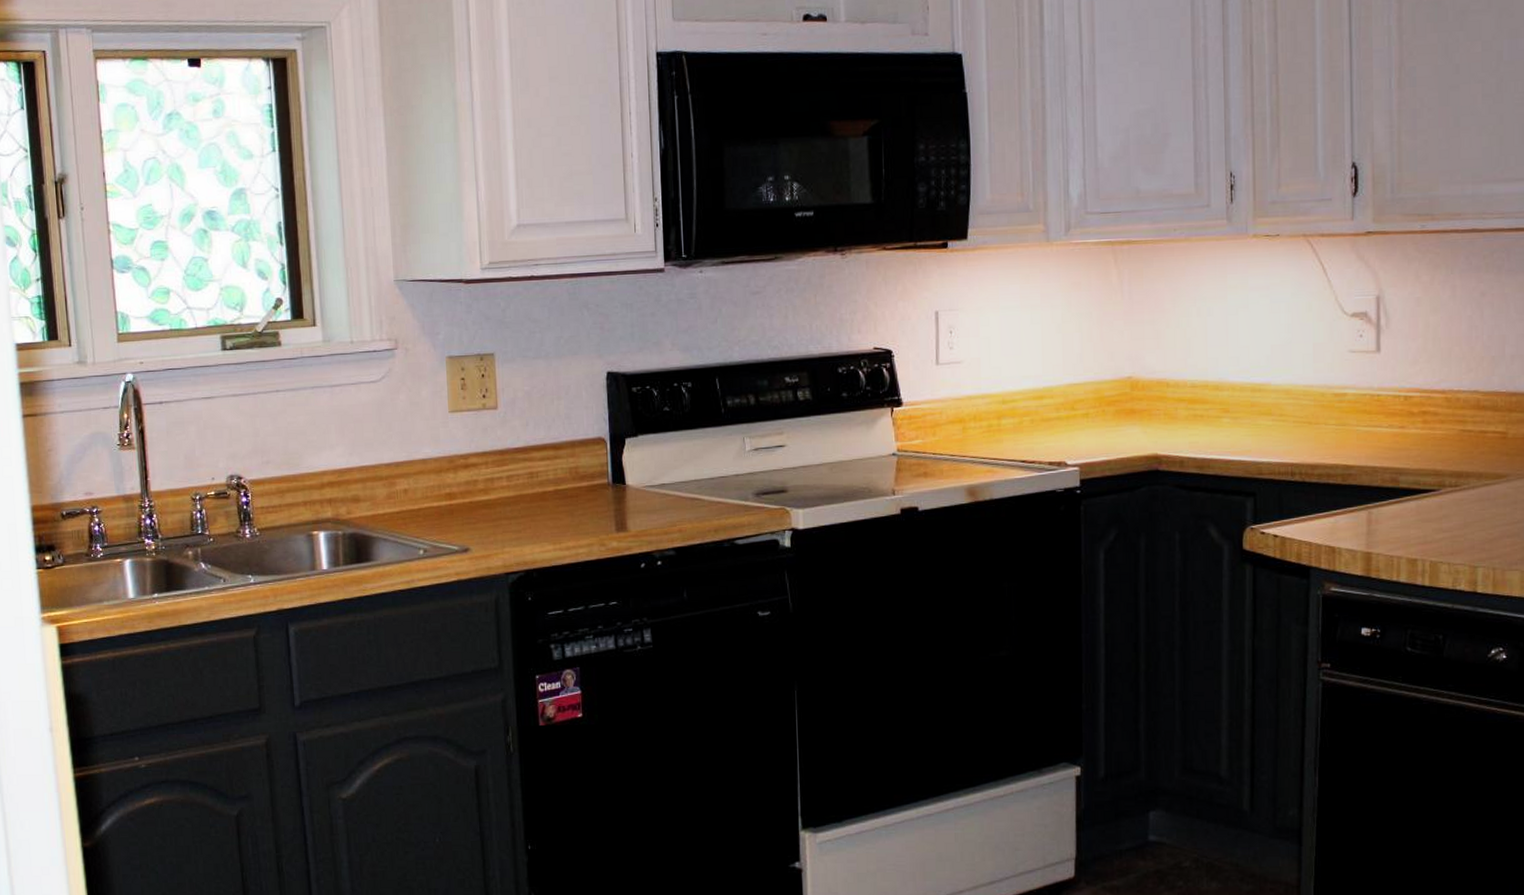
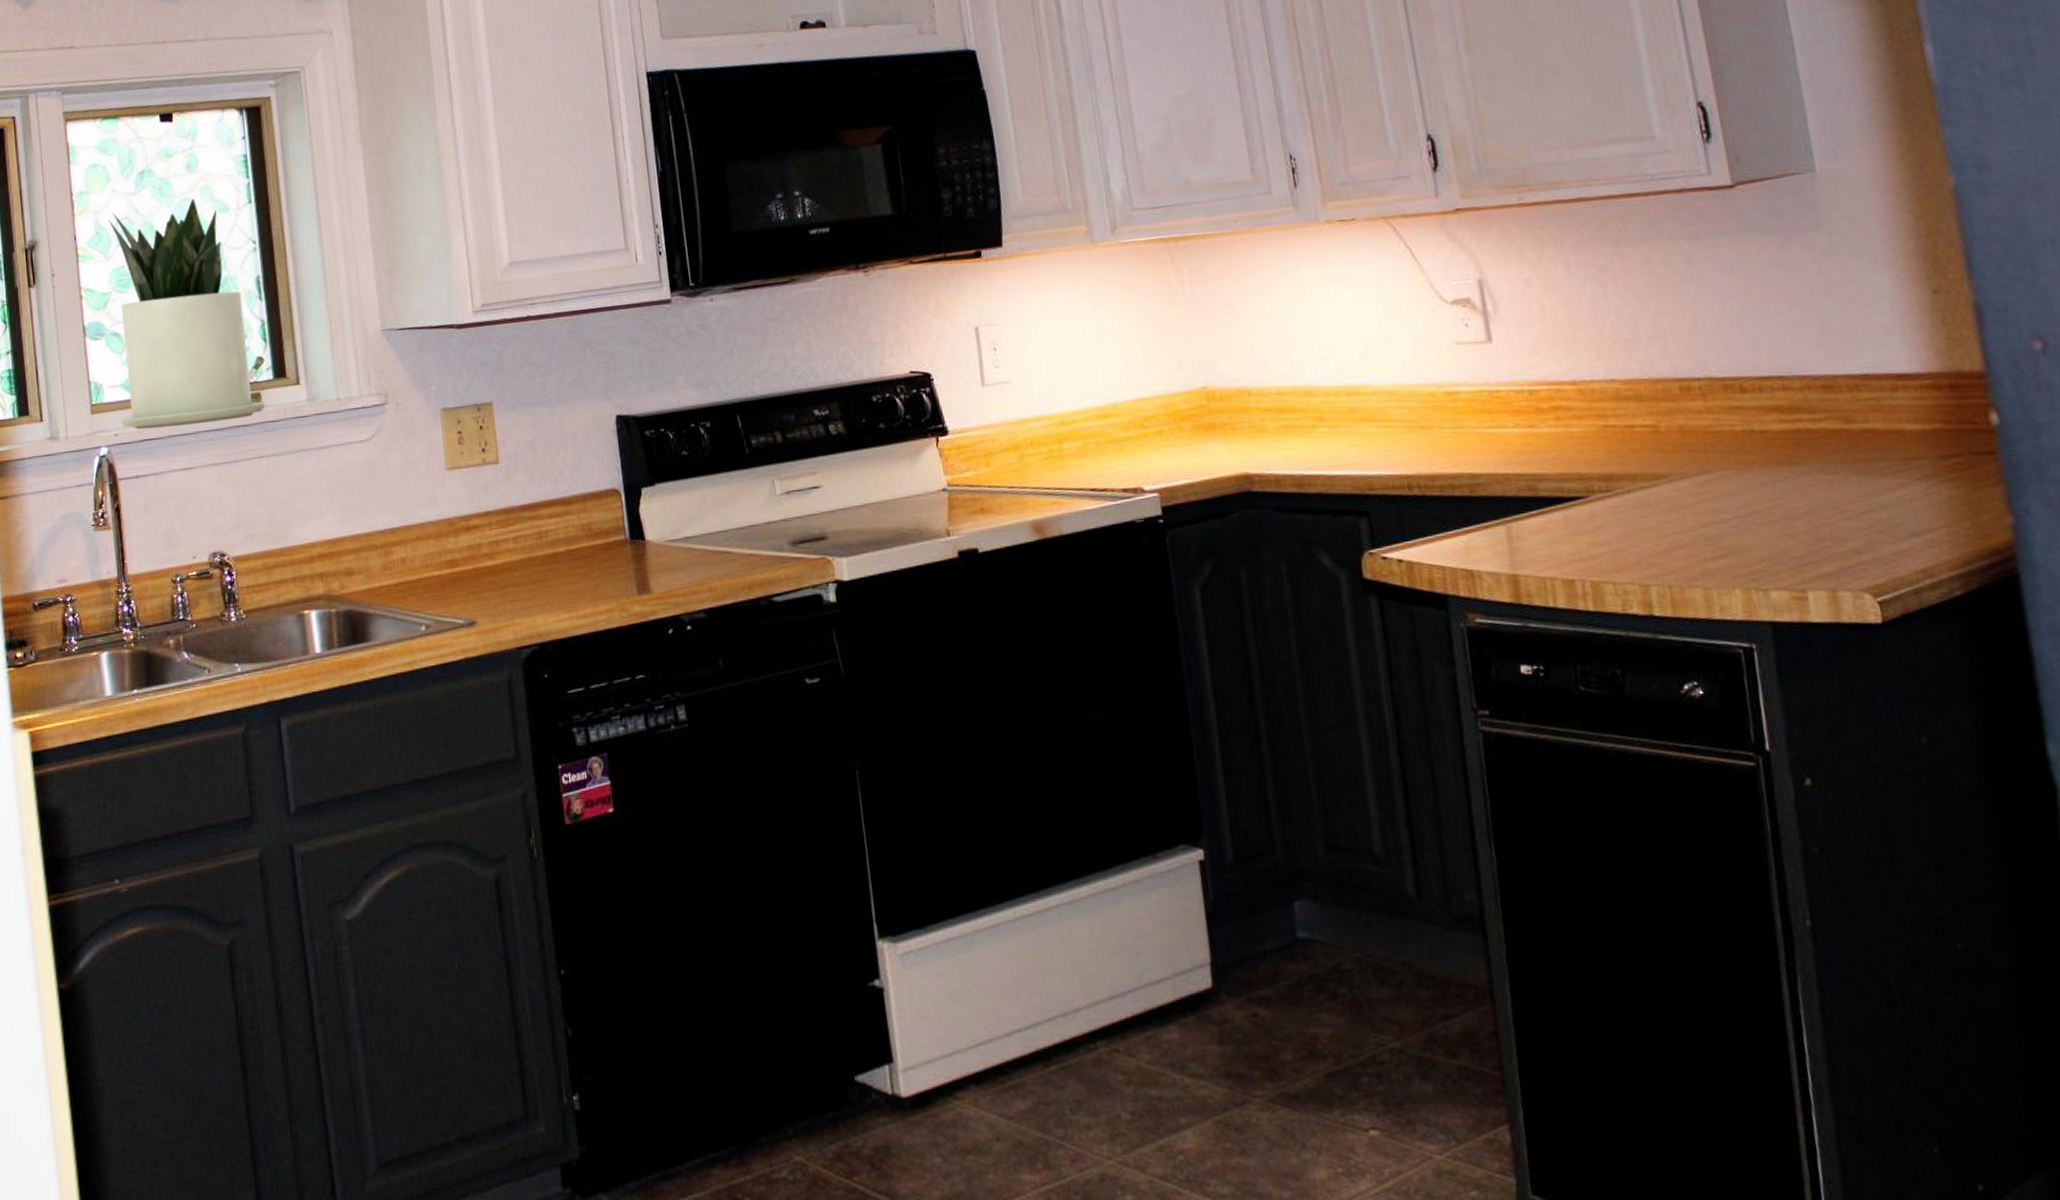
planter: none [136,144,284,359] -> present [108,199,266,430]

